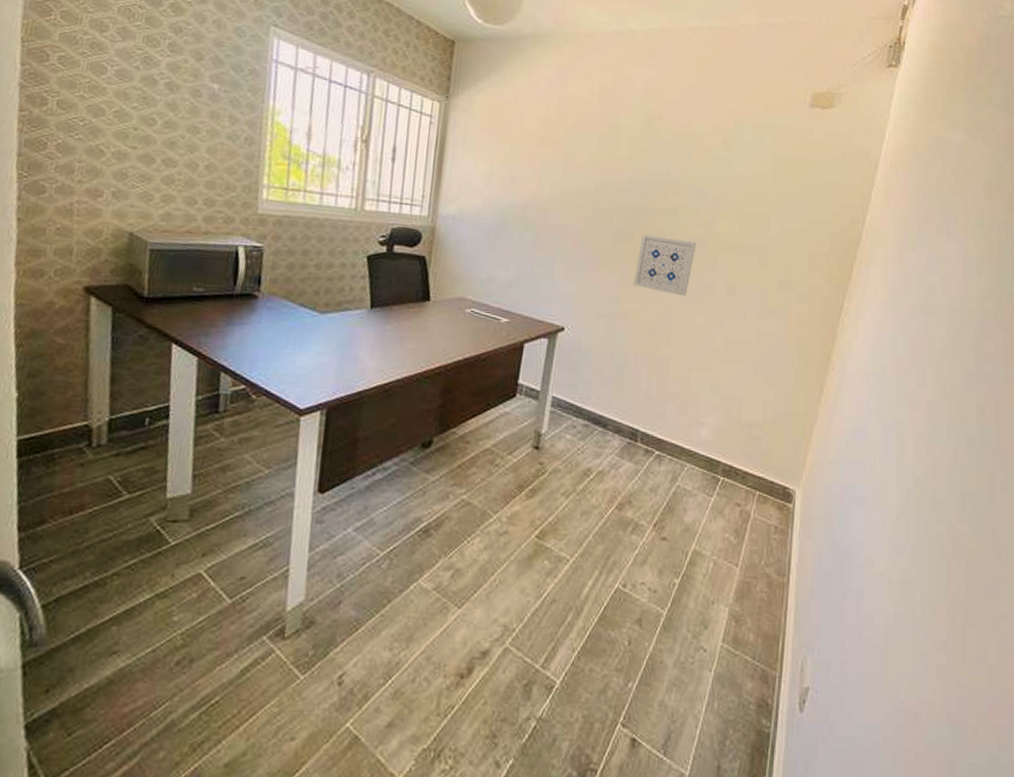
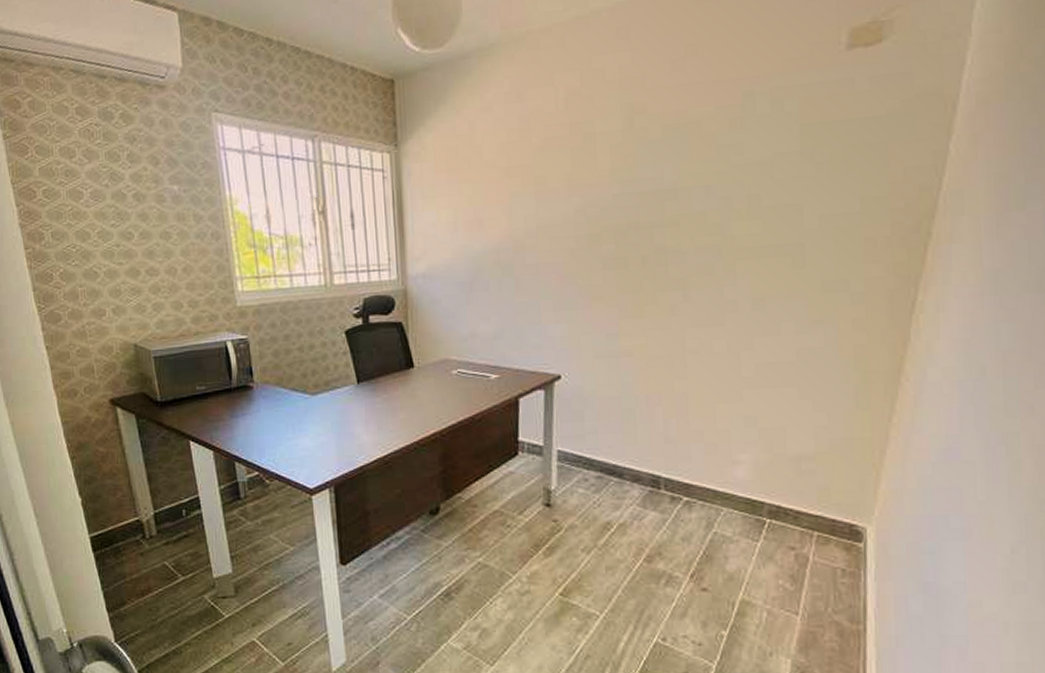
wall art: present [633,234,696,296] -> none [634,253,707,320]

